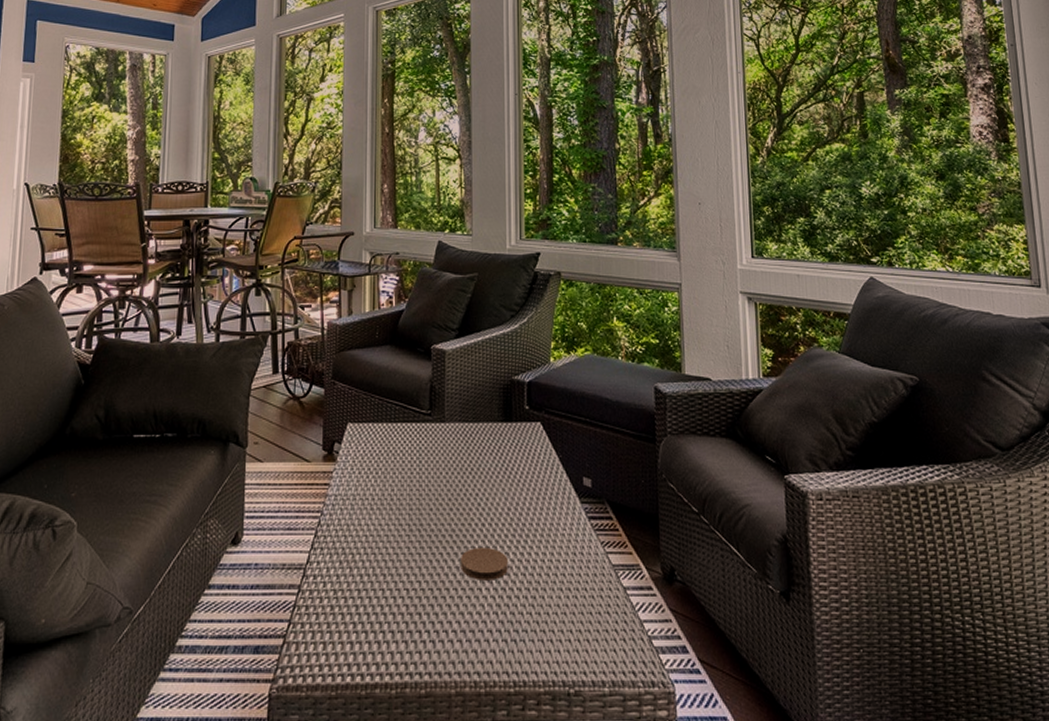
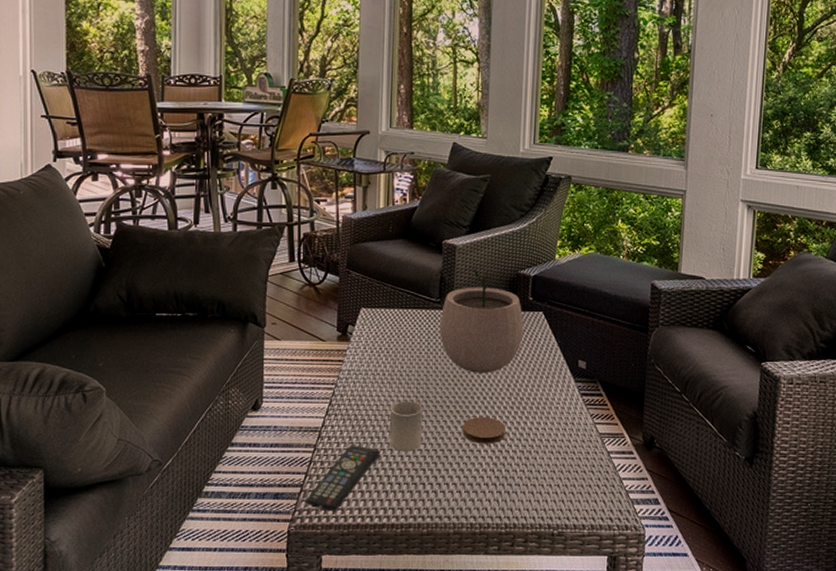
remote control: none [288,584,371,669] -> present [305,445,380,512]
cup: none [381,530,415,592] -> present [389,401,422,452]
plant pot: none [431,376,522,495] -> present [439,269,524,373]

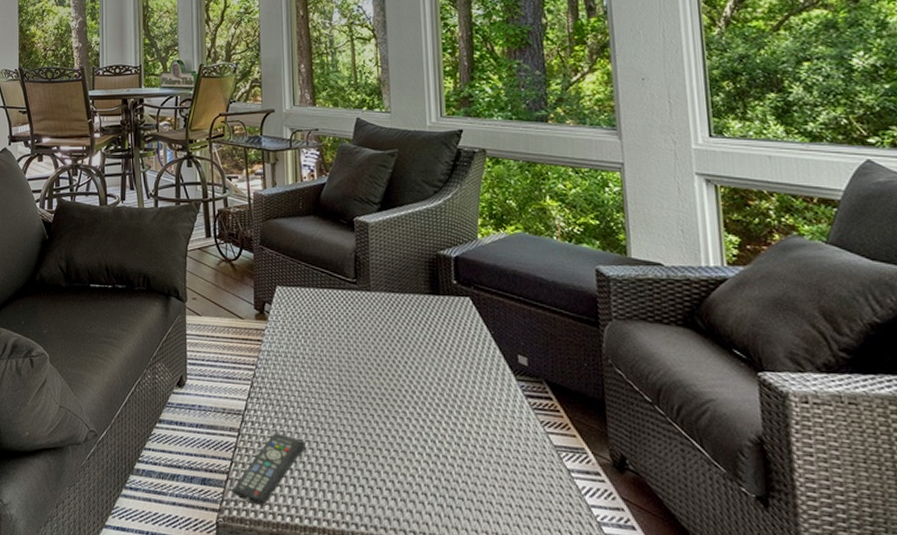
cup: present [389,401,422,452] -> none [313,388,348,447]
plant pot: present [439,269,524,373] -> none [357,248,451,364]
coaster: present [463,416,506,444] -> none [392,412,441,446]

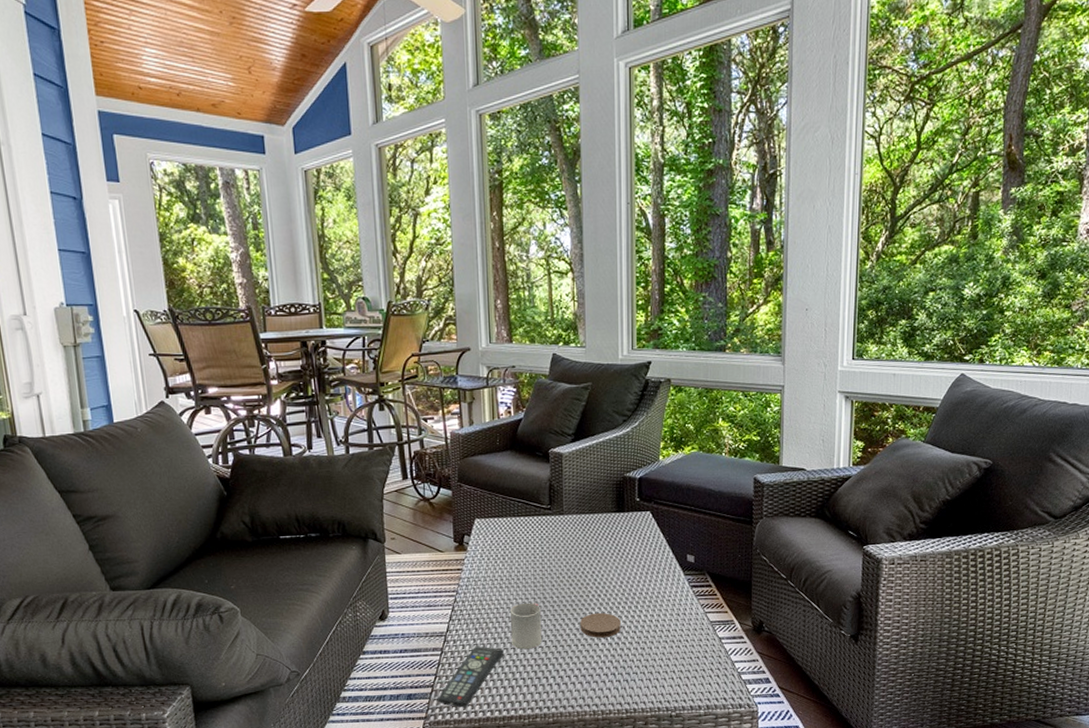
cup: none [313,388,348,447] -> present [510,602,542,650]
coaster: none [392,412,441,446] -> present [580,612,621,638]

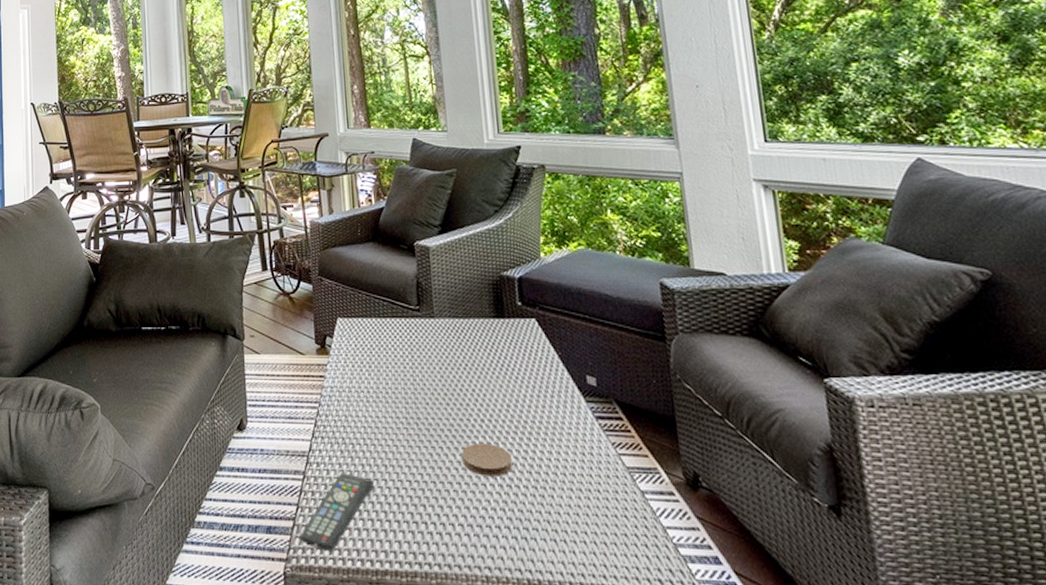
cup: present [510,602,542,650] -> none [379,423,417,483]

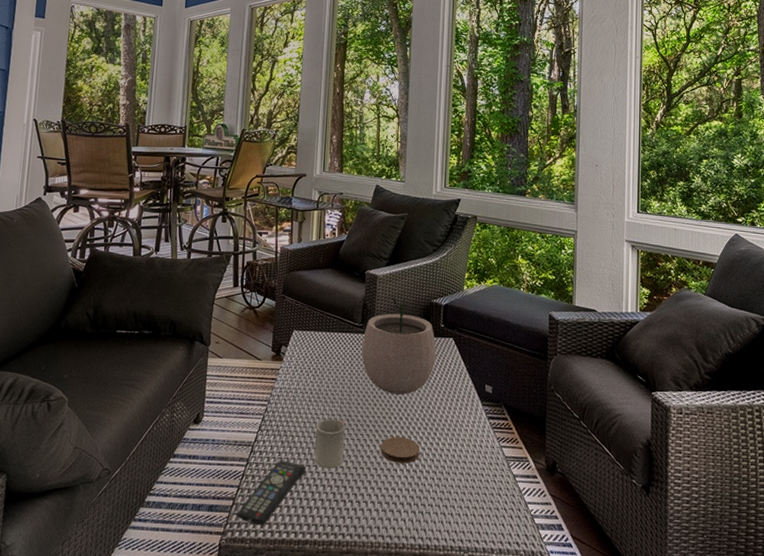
cup: none [379,423,417,483] -> present [314,419,345,469]
plant pot: none [421,272,517,391] -> present [361,297,437,395]

